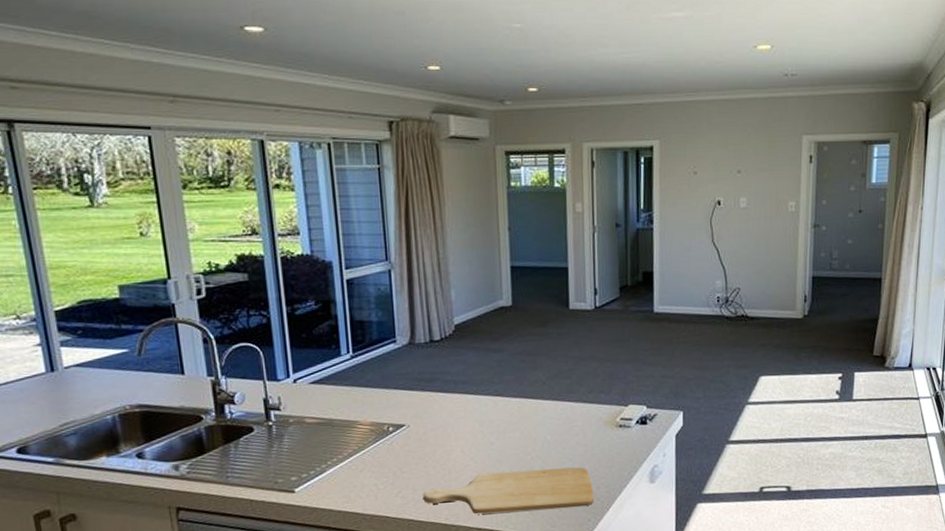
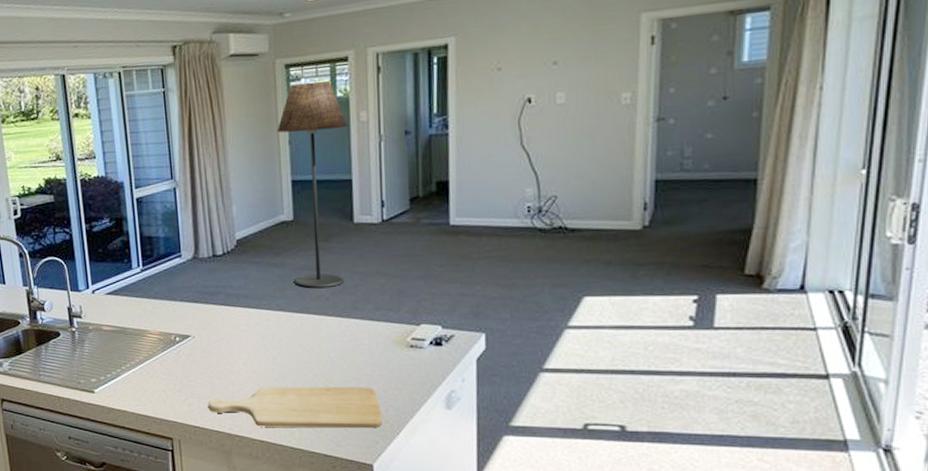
floor lamp: none [496,170,565,374] -> present [277,81,348,289]

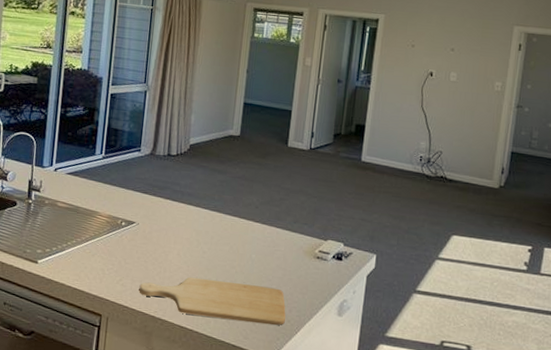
floor lamp: present [277,81,348,289] -> none [232,25,295,198]

